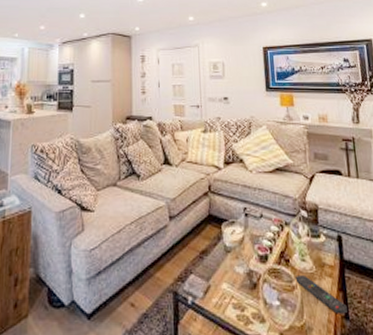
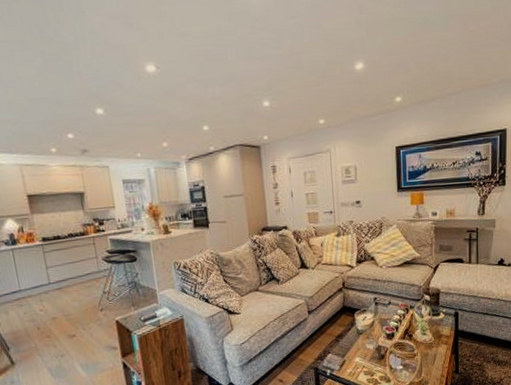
remote control: present [295,274,347,314] -> none [417,345,458,370]

